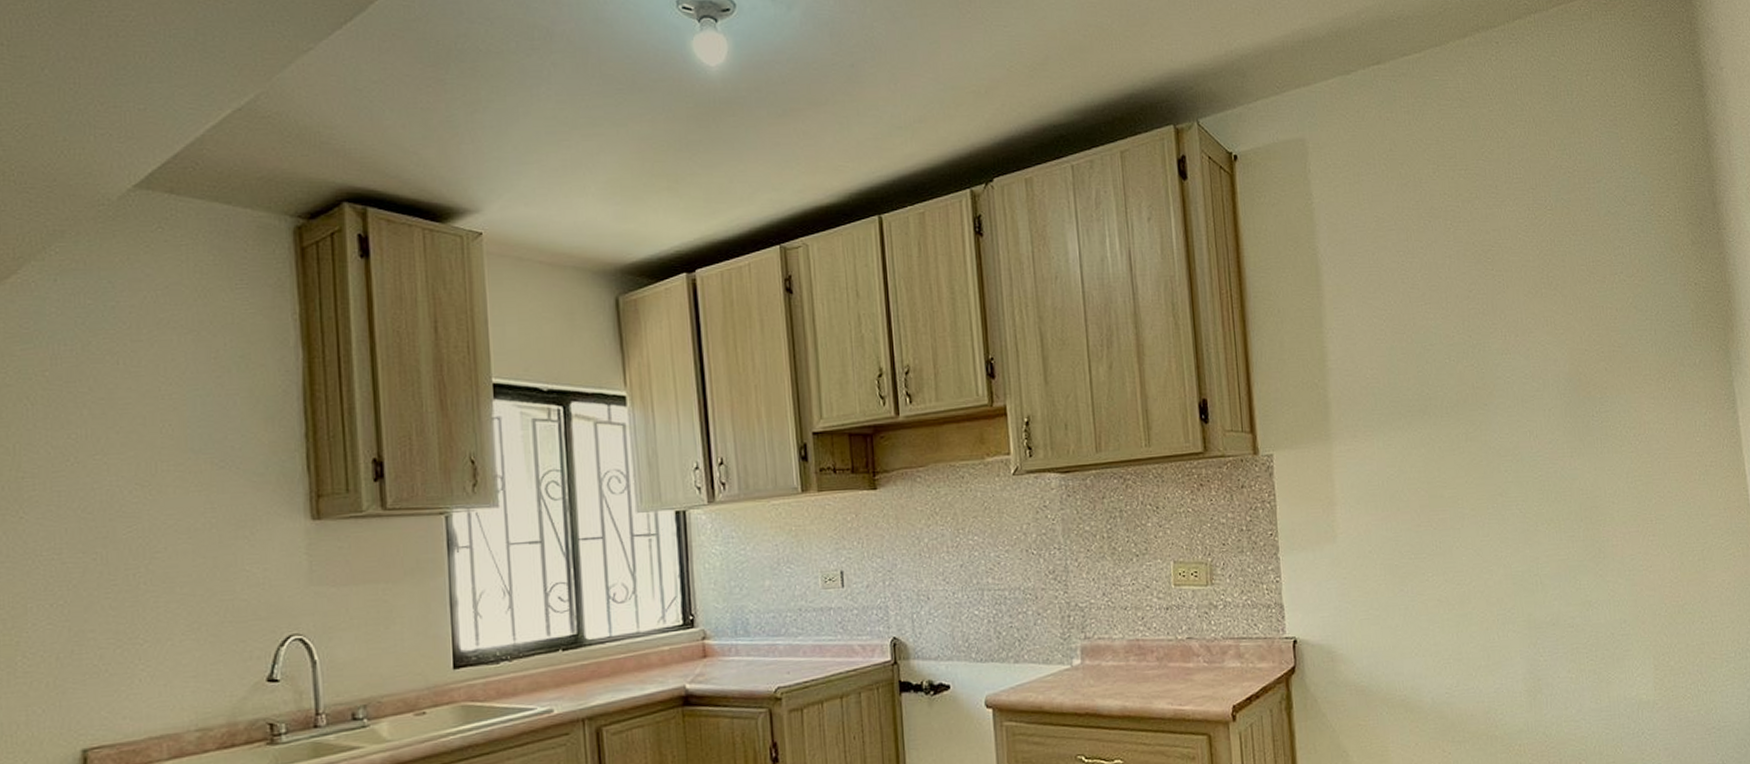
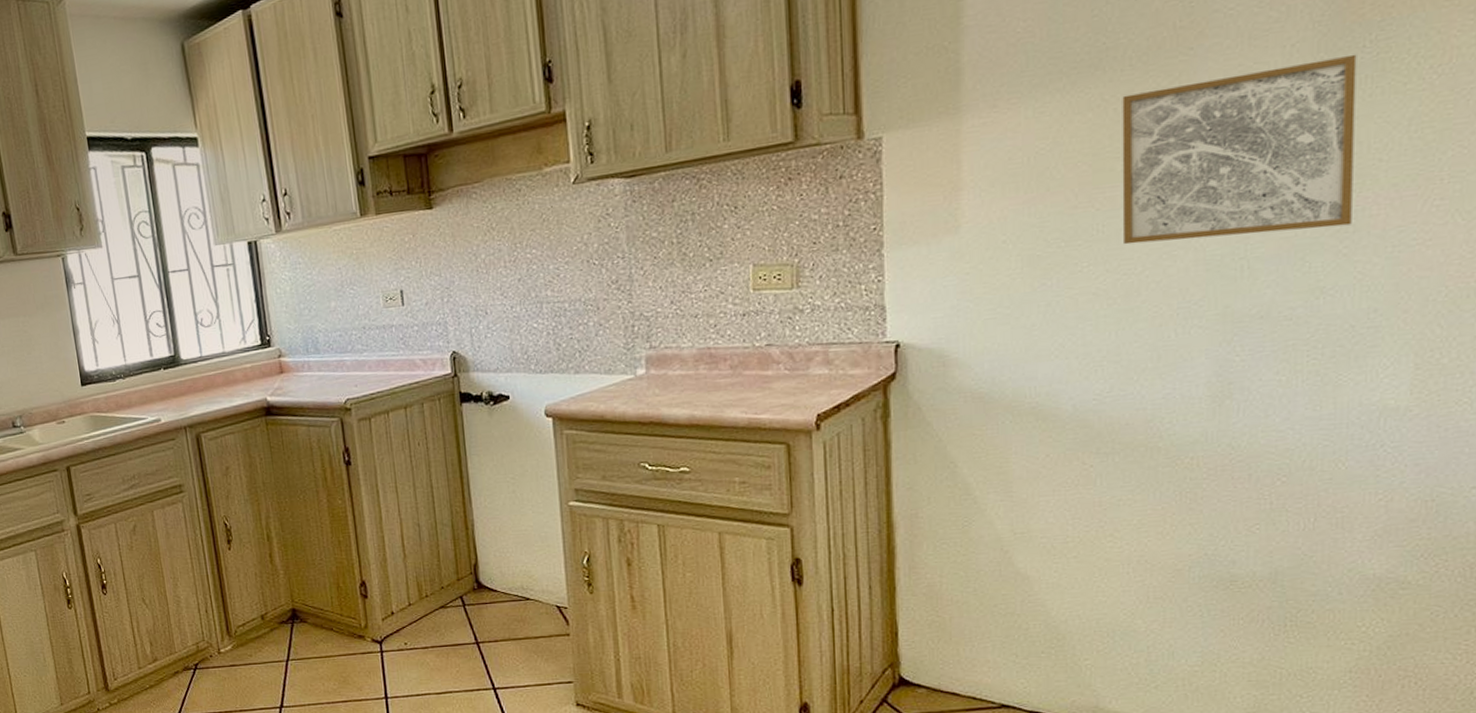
wall art: none [1443,421,1602,560] -> present [1122,54,1357,245]

